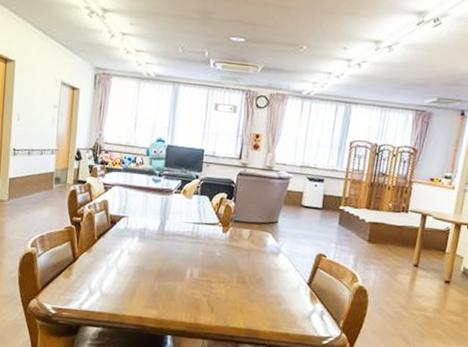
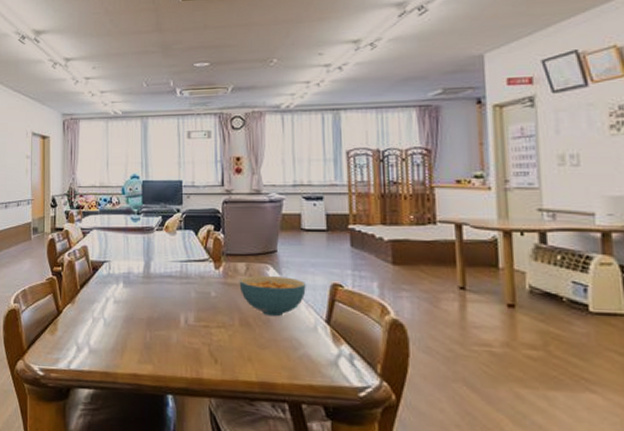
cereal bowl: none [241,241,297,277] -> present [239,276,306,317]

